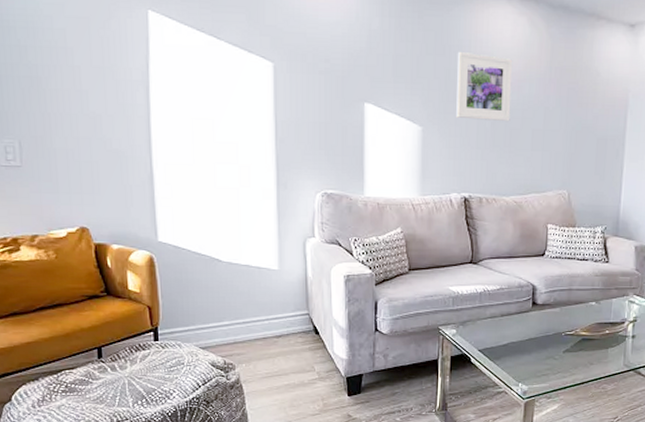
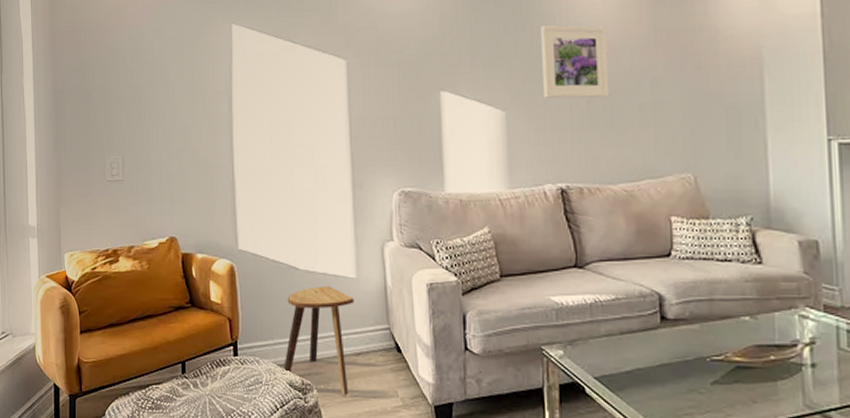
stool: none [205,277,277,372] -> present [283,286,355,396]

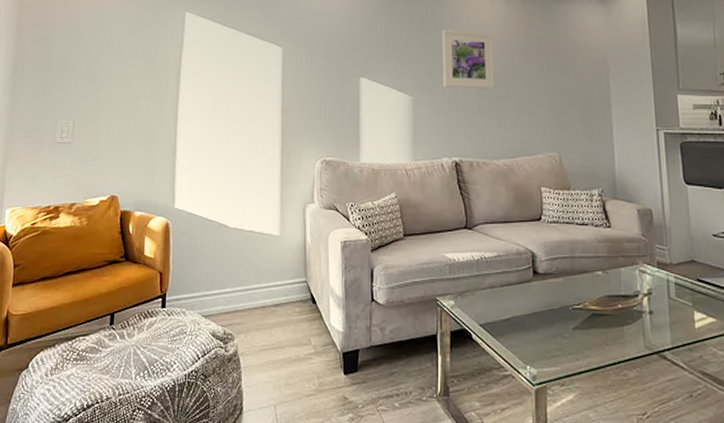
stool: present [283,286,355,396] -> none [207,242,277,344]

